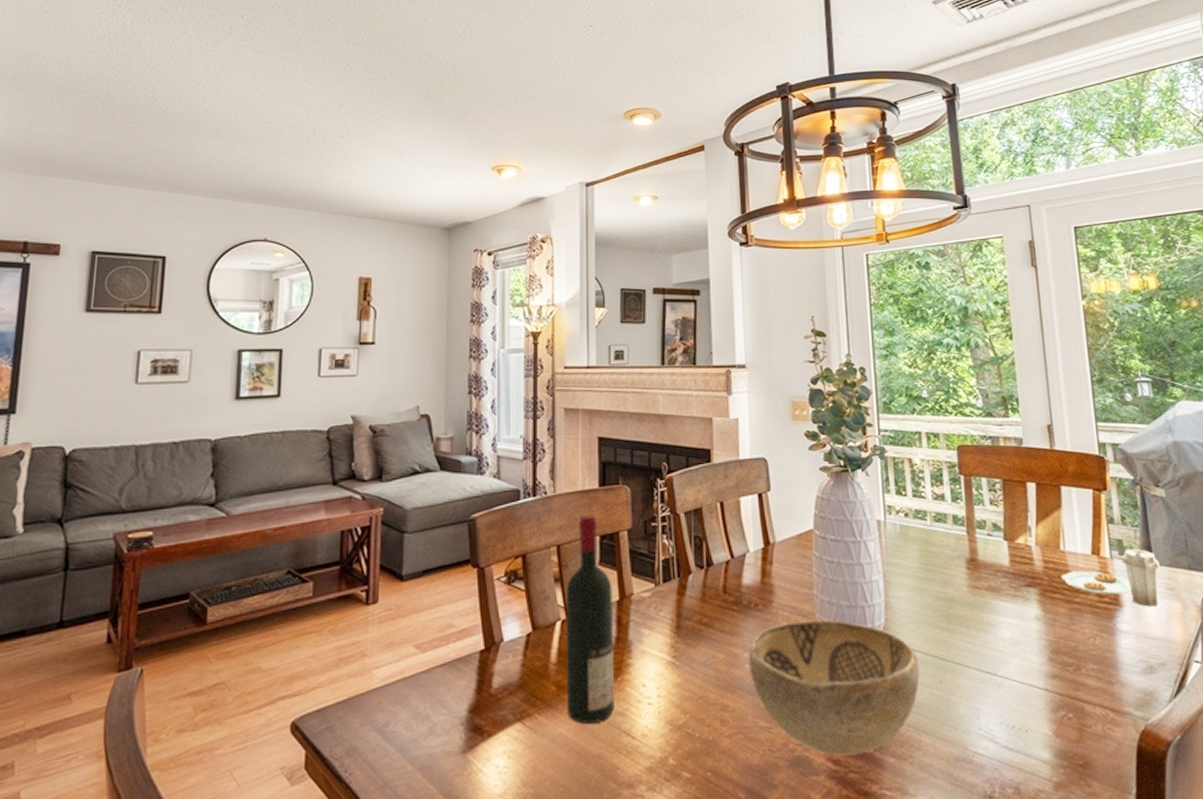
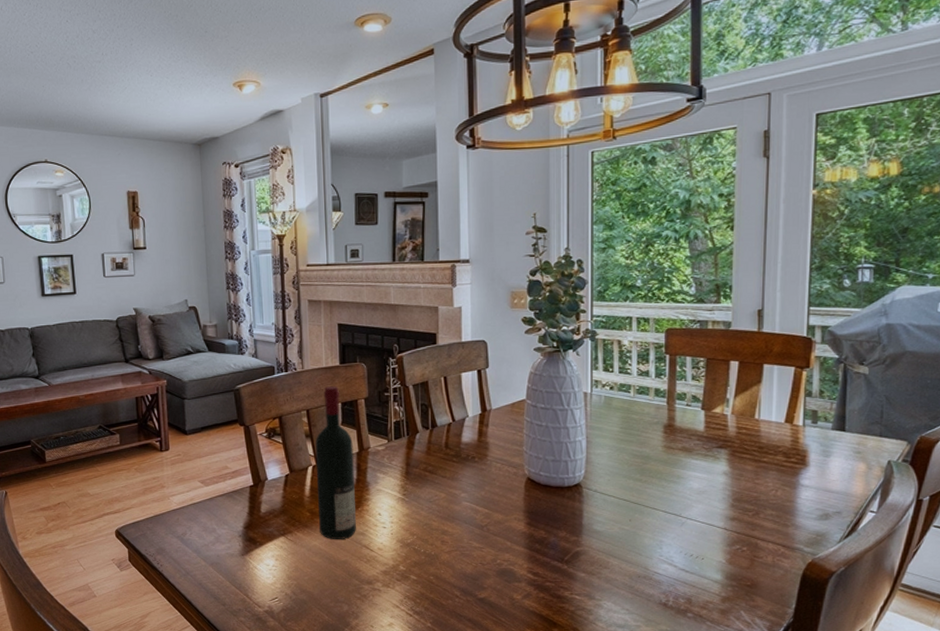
decorative bowl: present [748,619,920,756] -> none [465,470,612,570]
plate: present [1061,549,1161,607] -> none [752,418,852,467]

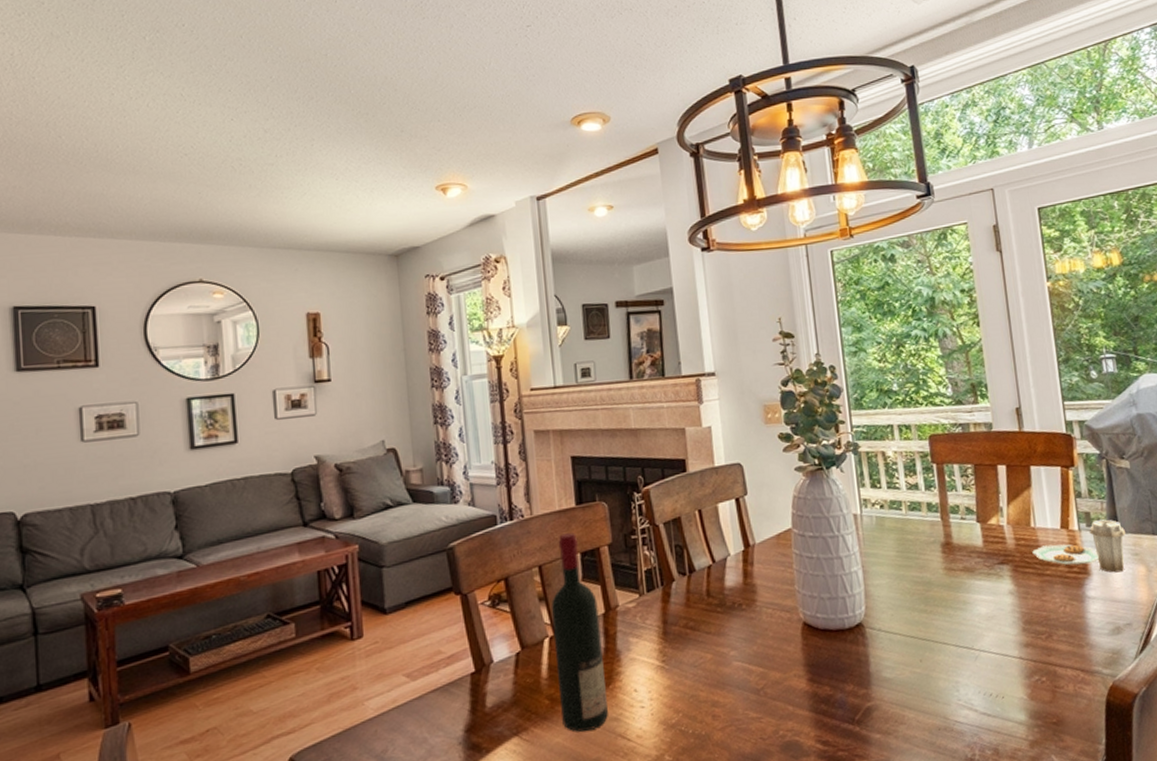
plate: none [752,418,852,467] -> present [1032,519,1126,573]

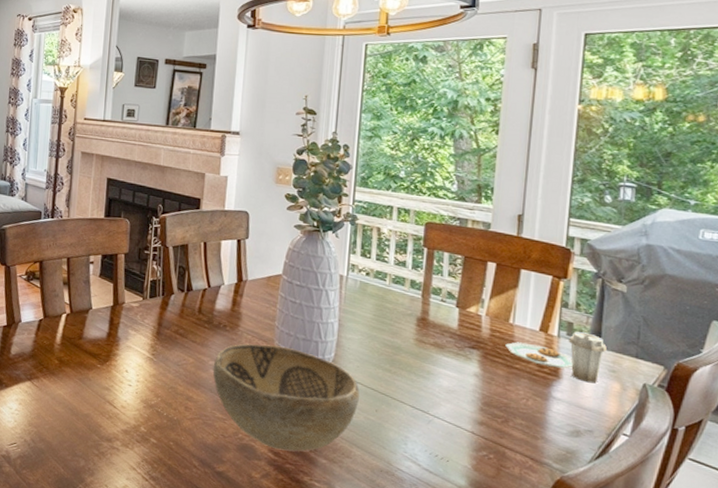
wine bottle: present [551,532,608,732] -> none [66,237,109,392]
decorative bowl: none [735,612,901,738] -> present [212,343,360,452]

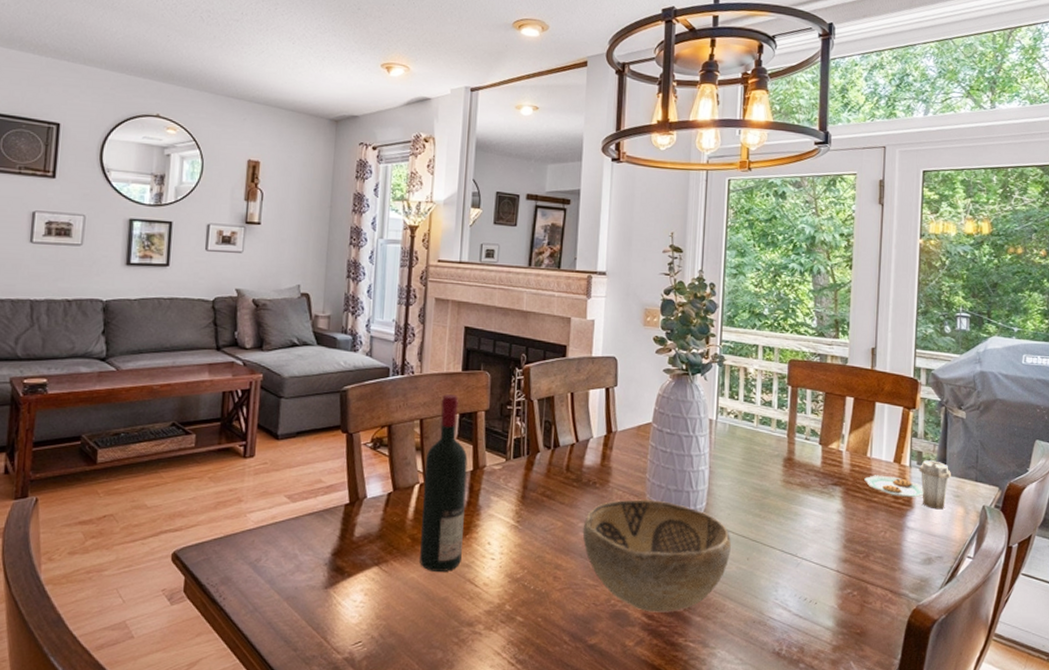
wine bottle: none [66,237,109,392] -> present [420,394,468,573]

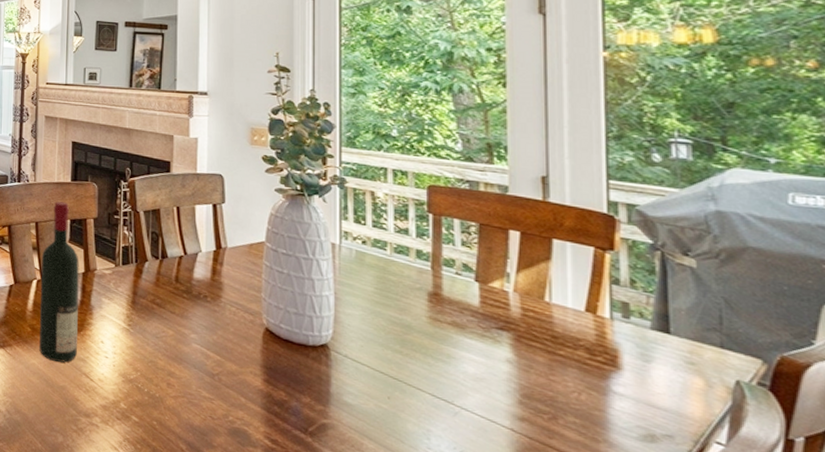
decorative bowl: present [582,499,731,612] -> none [195,316,366,441]
plate: present [864,460,952,510] -> none [543,313,680,377]

